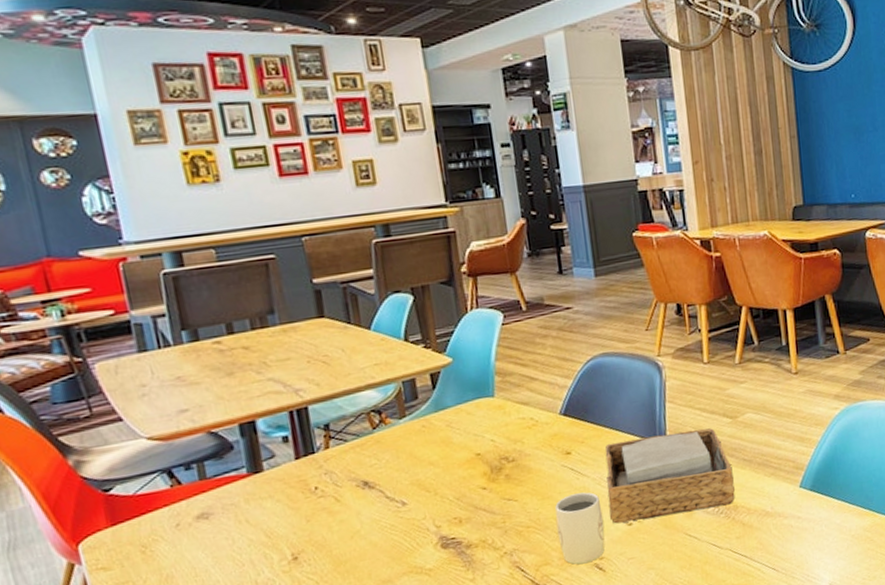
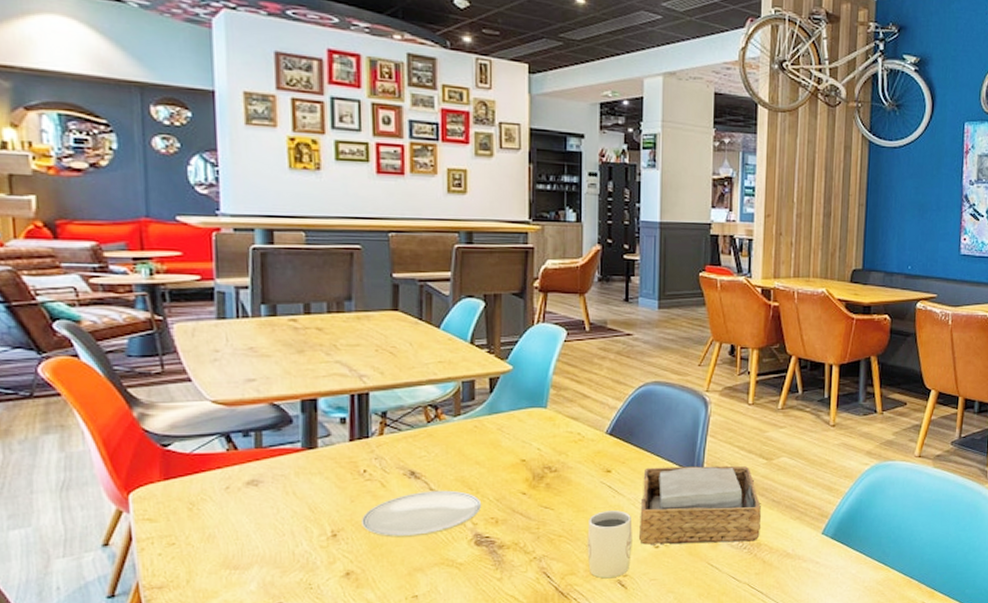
plate: none [321,495,443,553] -> present [362,490,482,538]

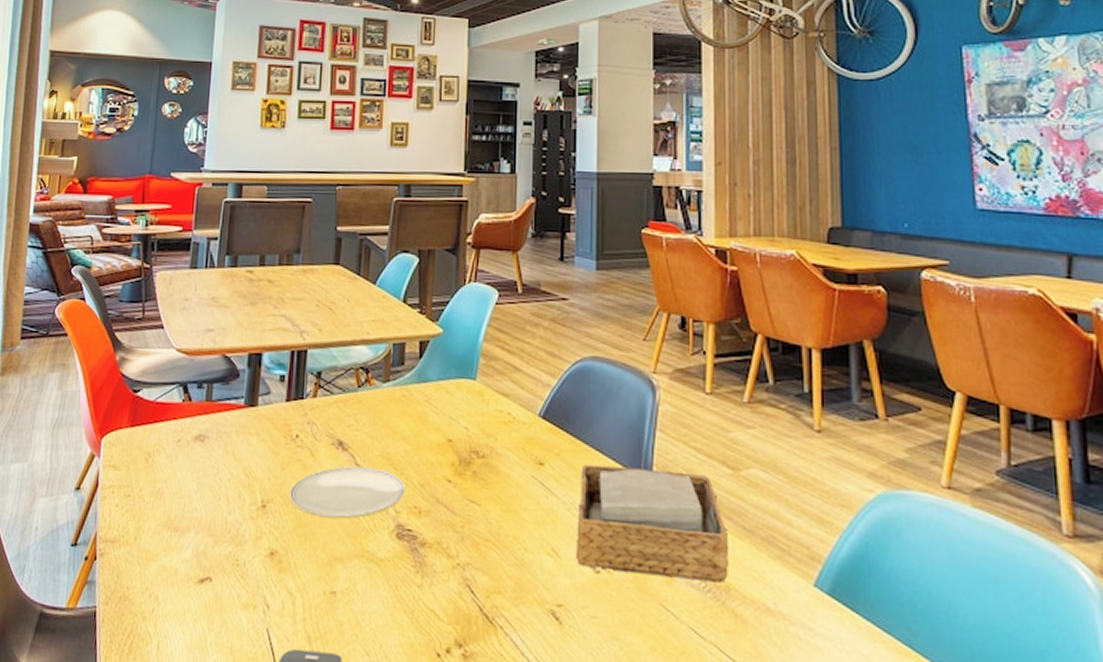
mug: present [587,510,633,579] -> none [516,514,568,607]

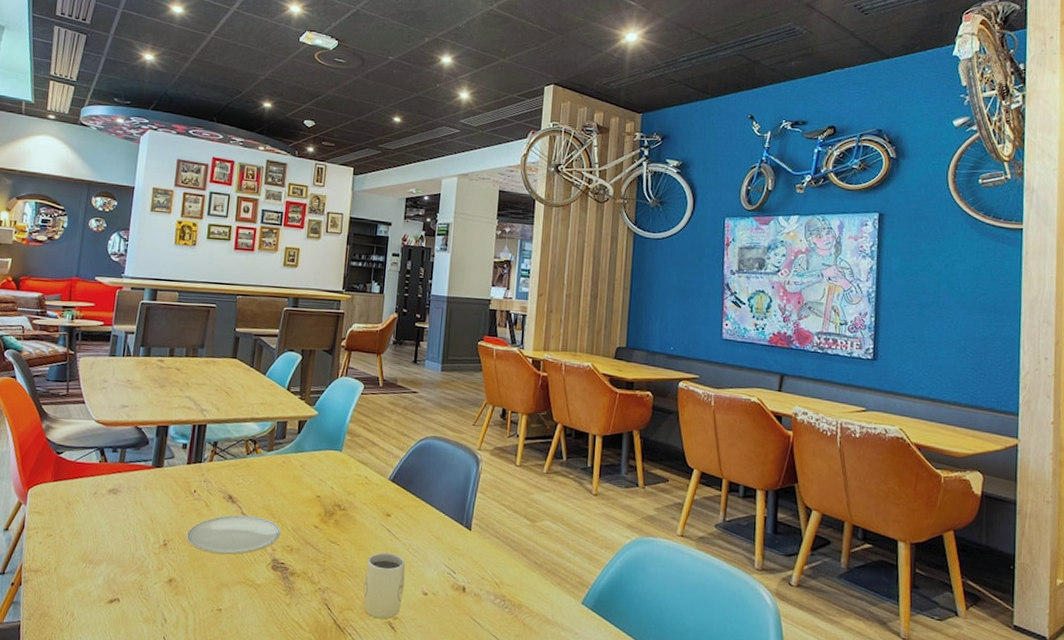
mug: none [516,514,568,607] -> present [363,552,405,619]
napkin holder: present [576,464,728,583] -> none [410,516,524,602]

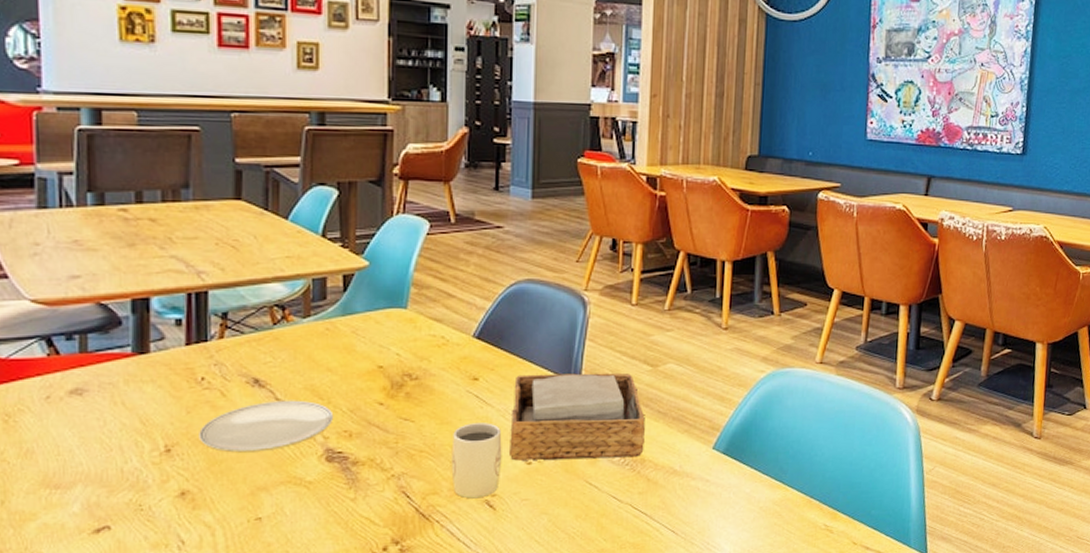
napkin holder: none [410,516,524,602] -> present [510,372,645,461]

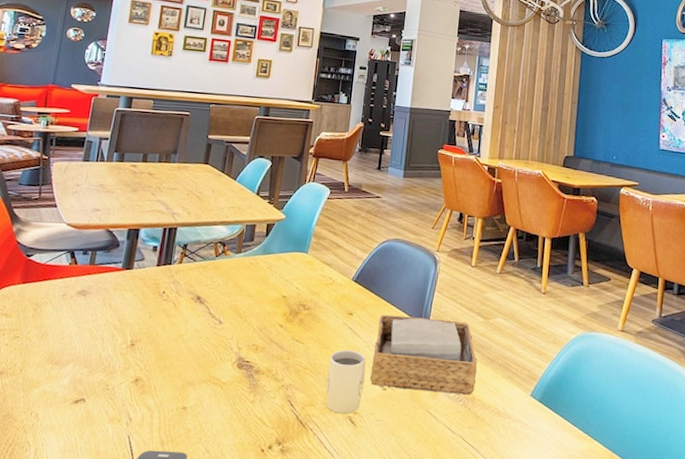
plate: present [199,400,334,453] -> none [154,314,248,354]

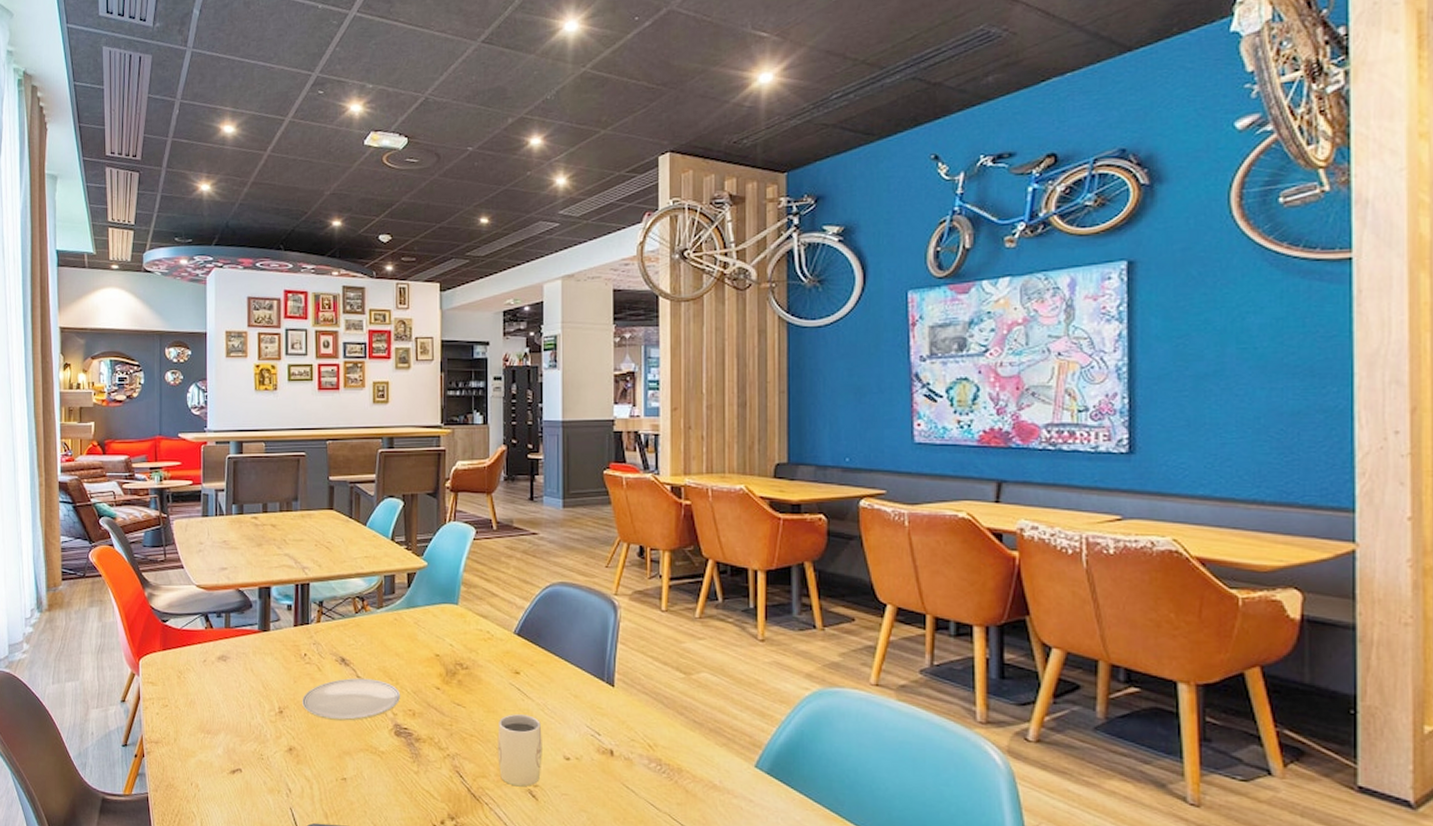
plate: none [154,314,248,354] -> present [302,678,401,721]
napkin holder: present [370,314,477,395] -> none [549,672,680,766]

